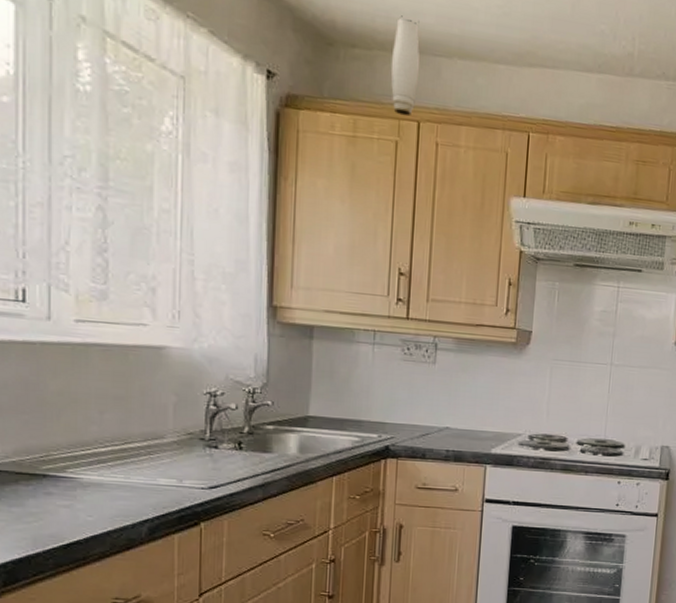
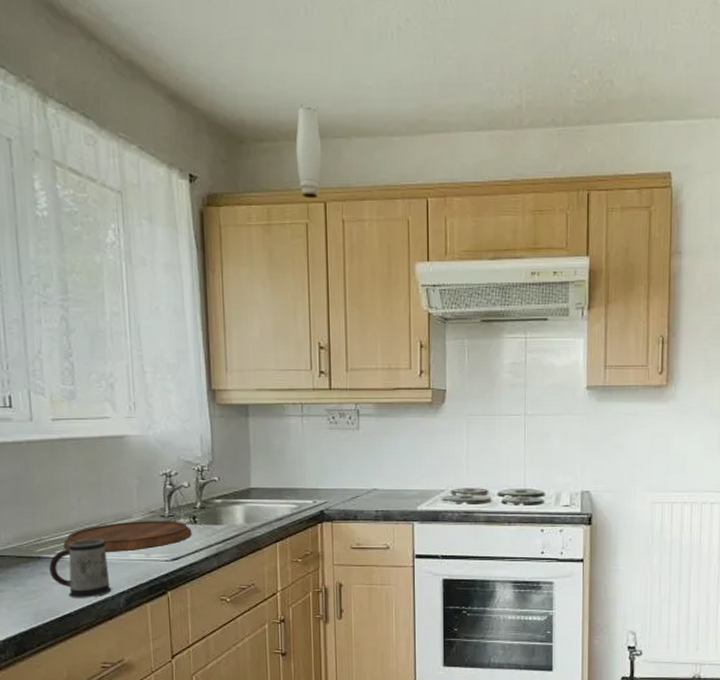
mug: none [56,458,133,525] -> present [49,539,112,598]
cutting board: none [77,442,236,475] -> present [63,521,192,552]

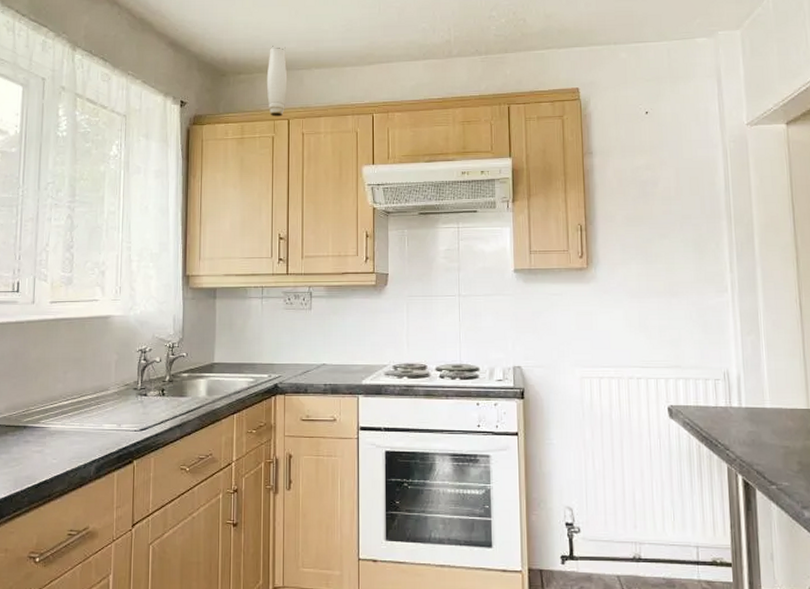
mug: present [49,539,112,598] -> none [32,410,85,466]
cutting board: present [63,521,192,552] -> none [47,393,160,422]

